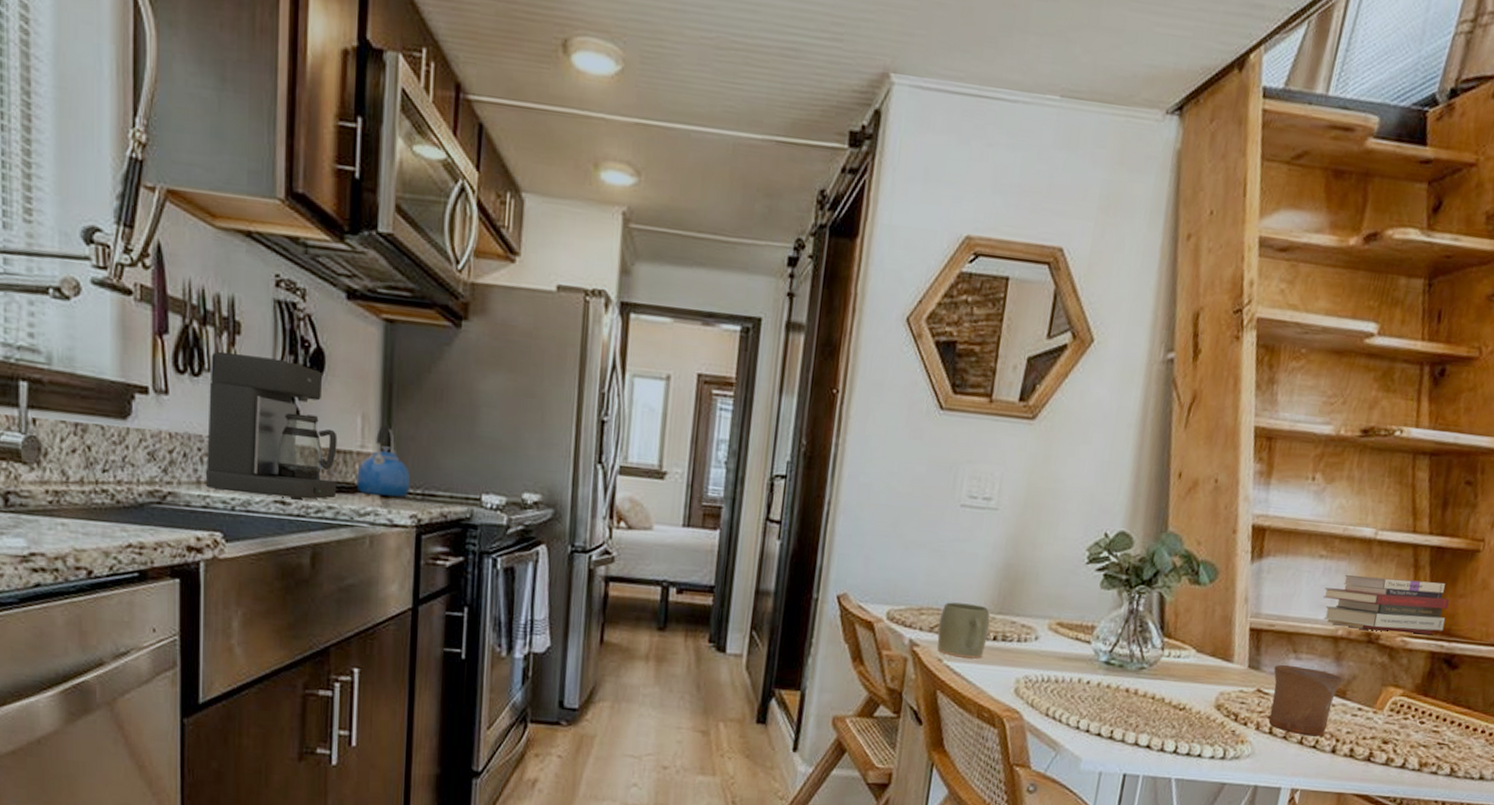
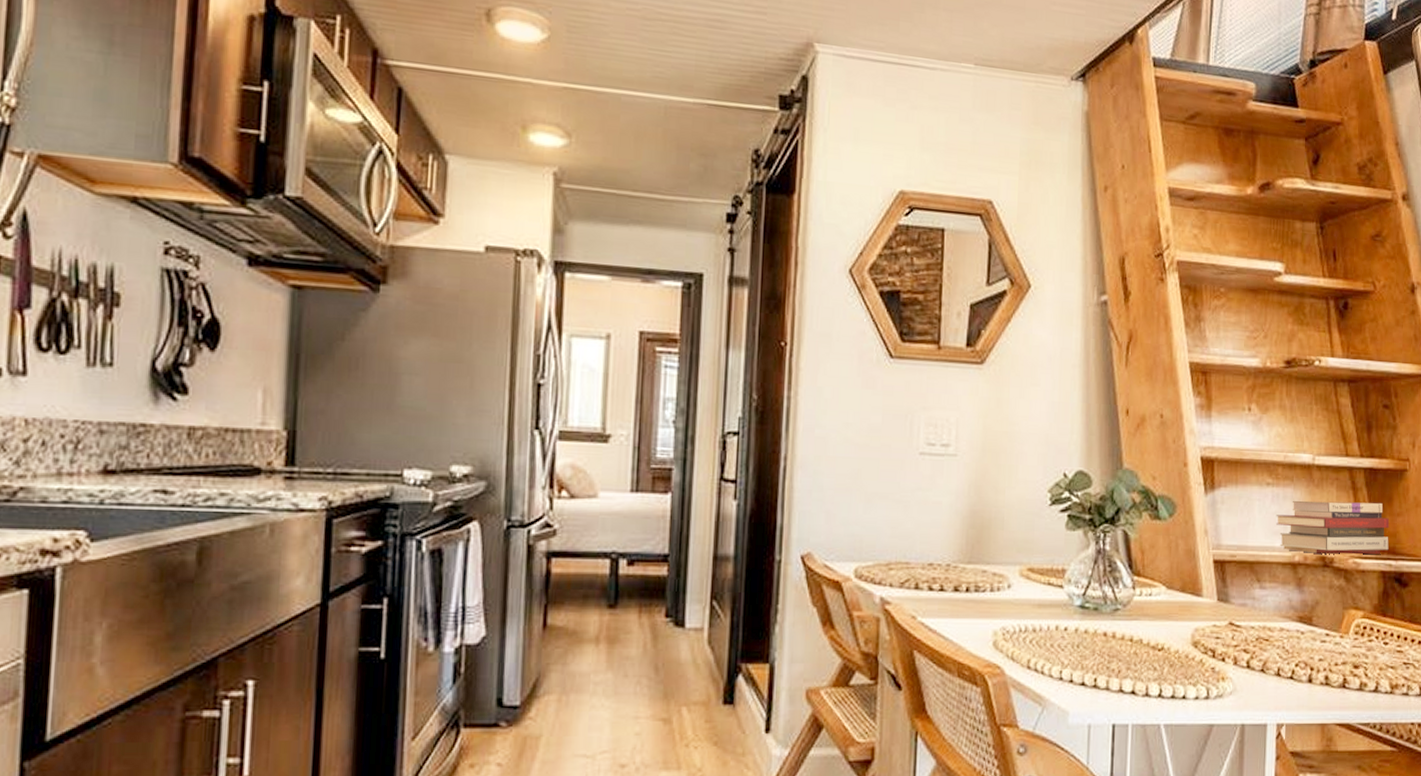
coffee maker: present [206,351,338,500] -> none [69,325,234,487]
kettle: present [356,425,411,497] -> none [255,399,321,478]
mug: present [937,602,990,659] -> none [908,554,961,613]
mug: present [1268,664,1343,738] -> none [1242,595,1307,668]

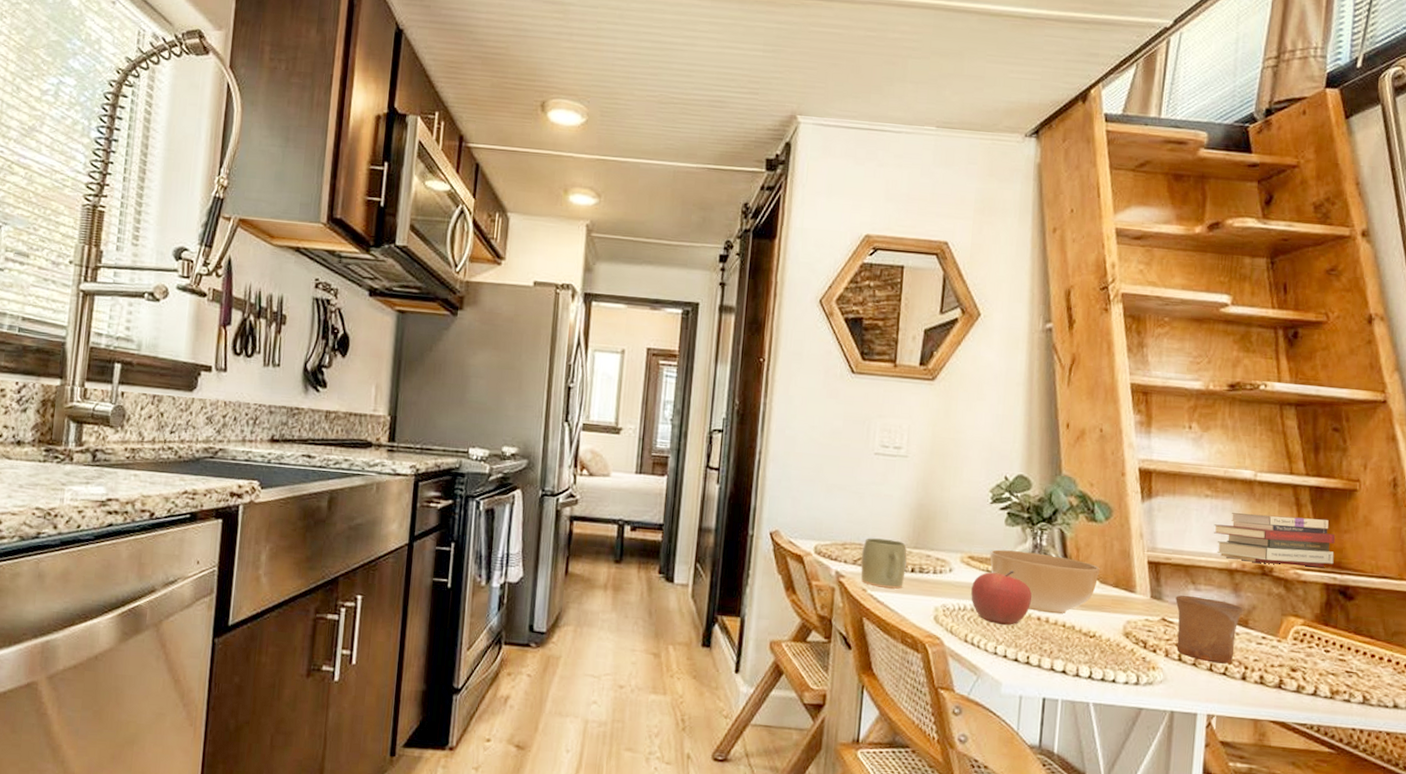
mug: none [908,554,961,613] -> present [860,538,907,589]
fruit: none [1032,580,1098,646] -> present [971,570,1032,626]
bowl: none [1051,558,1166,627] -> present [990,549,1100,614]
mug: none [1242,595,1307,668] -> present [1175,595,1244,665]

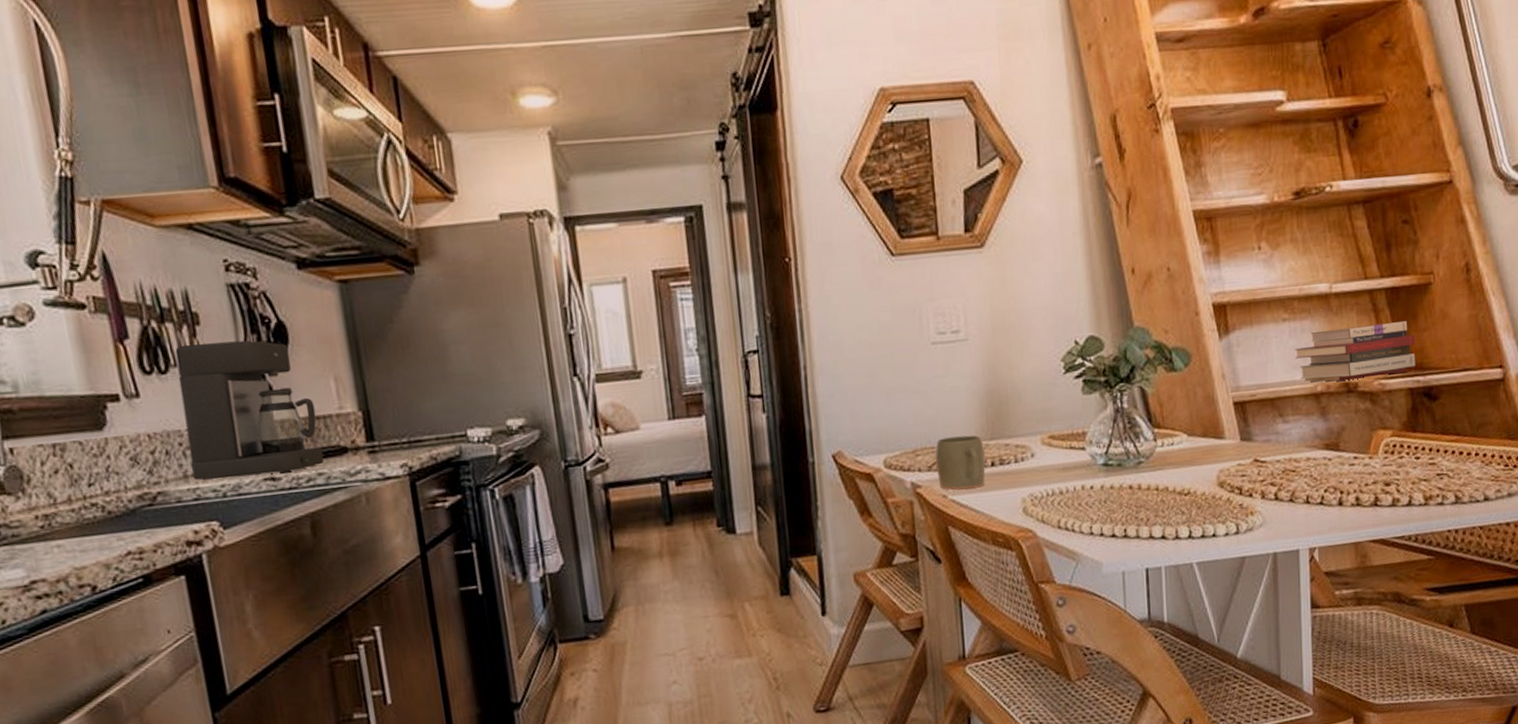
coffee maker: none [249,338,356,454] -> present [175,340,324,481]
fruit: present [971,570,1032,626] -> none [1057,441,1121,503]
bowl: present [990,549,1100,614] -> none [1071,416,1186,480]
mug: present [1175,595,1244,665] -> none [1265,428,1333,496]

